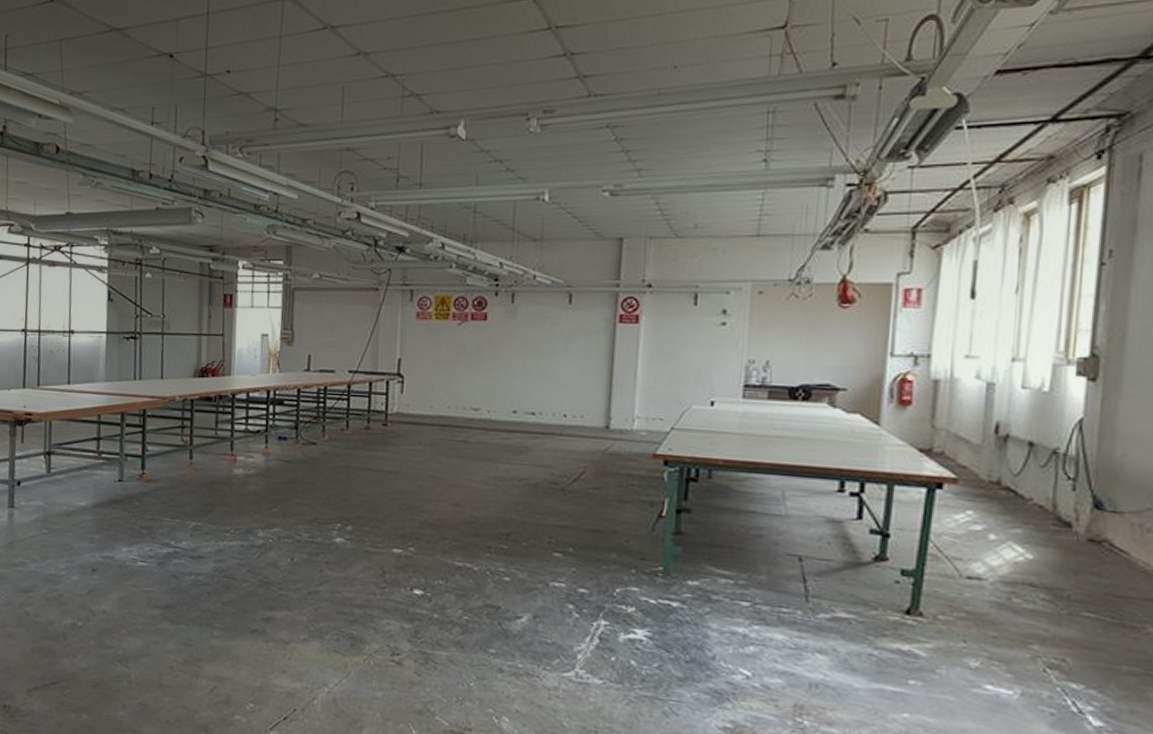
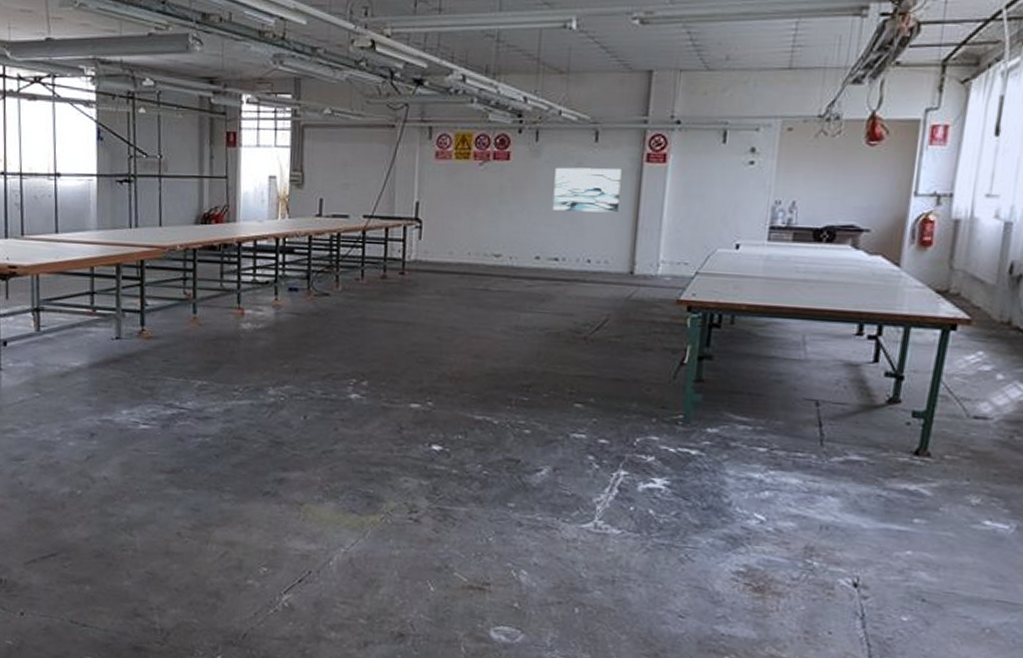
wall art: none [528,327,595,371] -> present [552,167,622,213]

